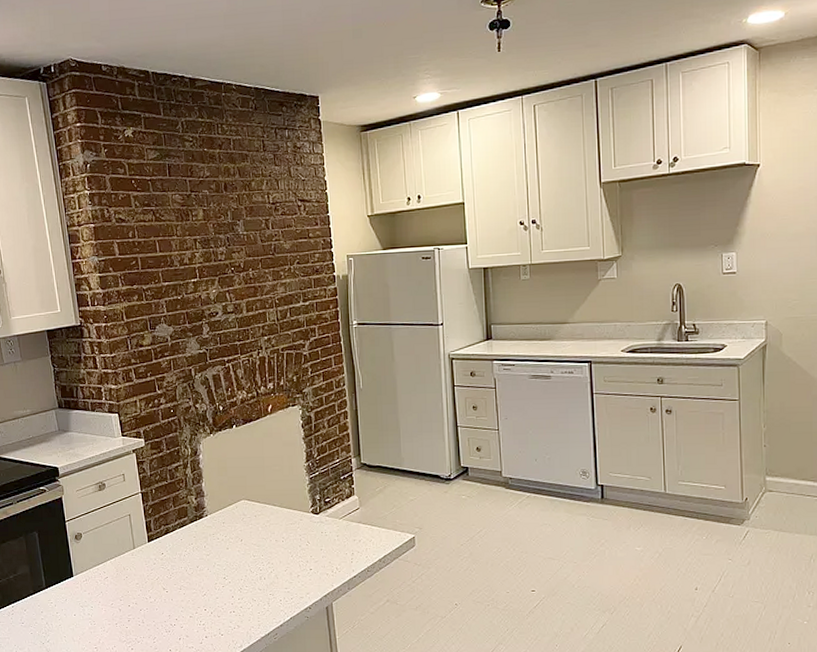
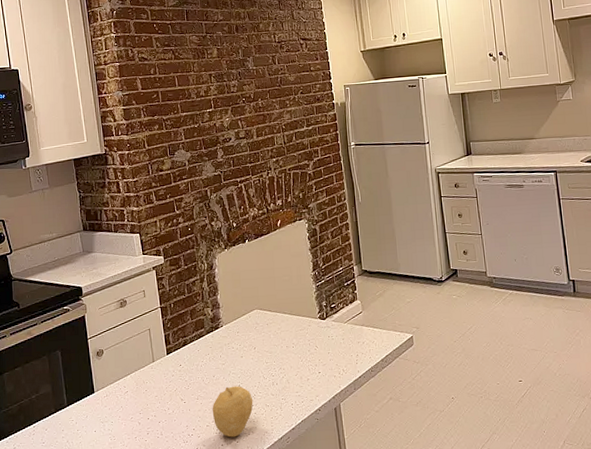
fruit: none [195,578,239,630] -> present [212,386,253,438]

